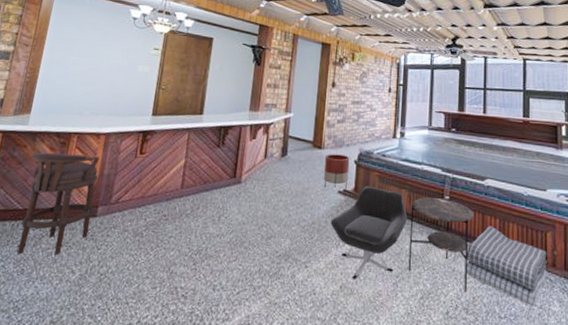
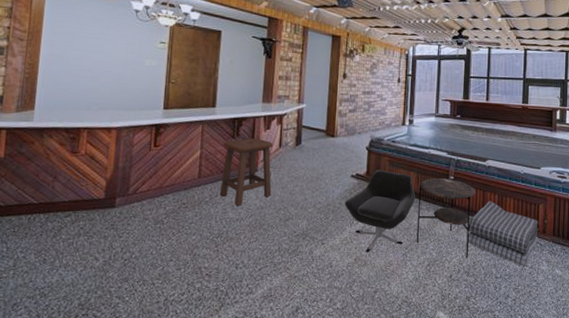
bar stool: present [17,152,100,256] -> none [36,148,113,246]
stool: none [201,147,259,220] -> present [220,137,274,205]
planter: present [323,154,350,189] -> none [336,141,362,173]

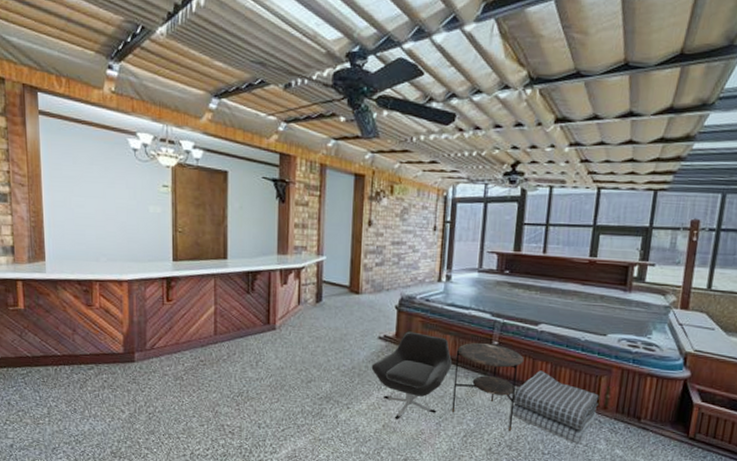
stool: present [220,137,274,205] -> none [237,293,292,365]

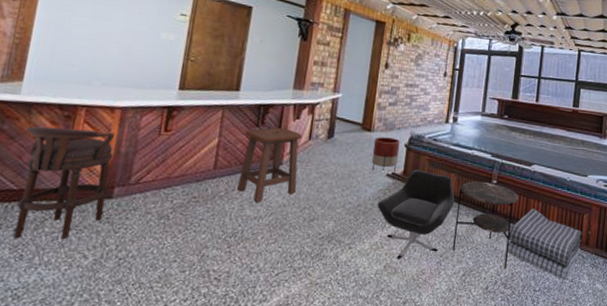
bar stool: none [56,300,131,397] -> present [13,126,115,240]
stool: none [237,293,292,365] -> present [237,127,303,202]
planter: none [362,299,391,335] -> present [371,137,401,173]

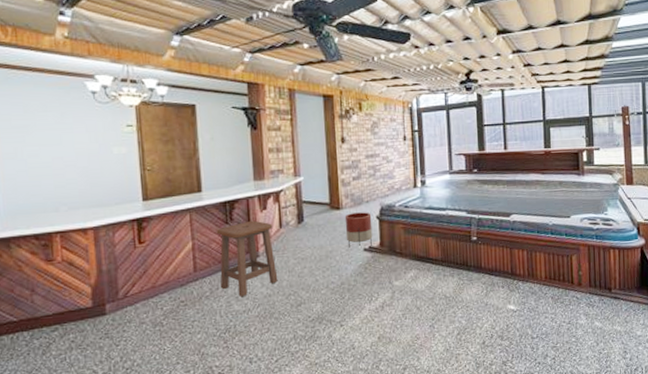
bar stool: present [13,126,115,240] -> none [10,254,102,366]
lounge chair: present [377,169,455,259] -> none [360,239,438,329]
side table: present [452,181,519,269] -> none [439,239,503,322]
towel: present [507,208,582,280] -> none [497,258,574,323]

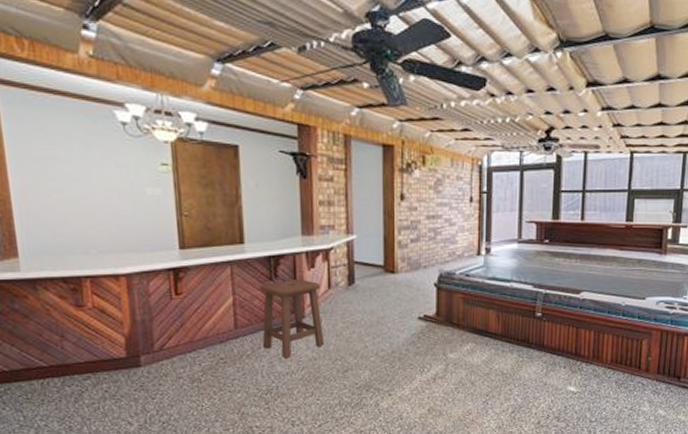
planter: present [344,212,373,248] -> none [399,278,429,315]

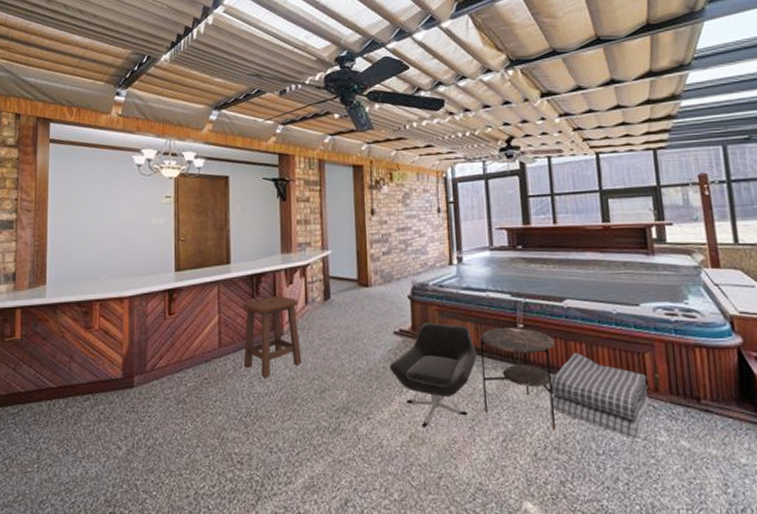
lounge chair: none [412,309,497,402] -> present [389,322,478,427]
side table: none [498,315,568,403] -> present [479,326,556,430]
towel: none [558,339,641,408] -> present [550,352,649,438]

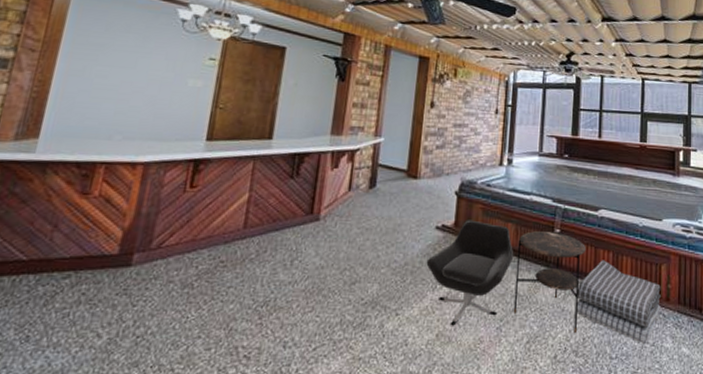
stool: present [242,295,302,377] -> none [269,178,342,264]

